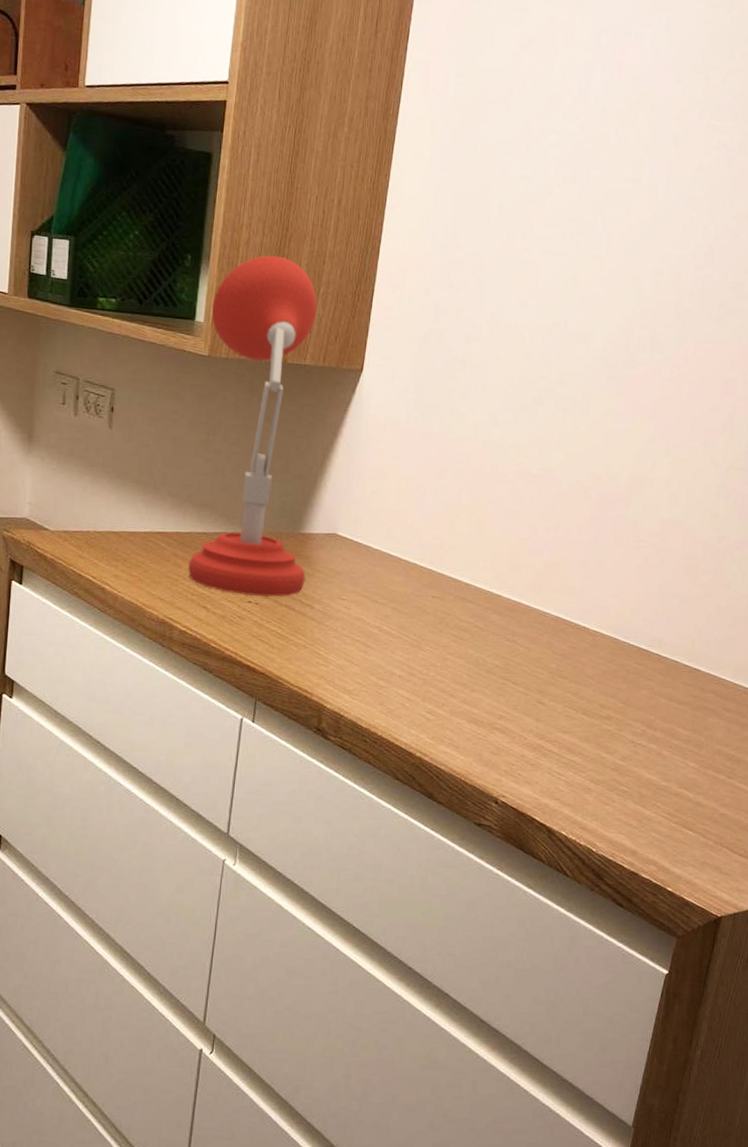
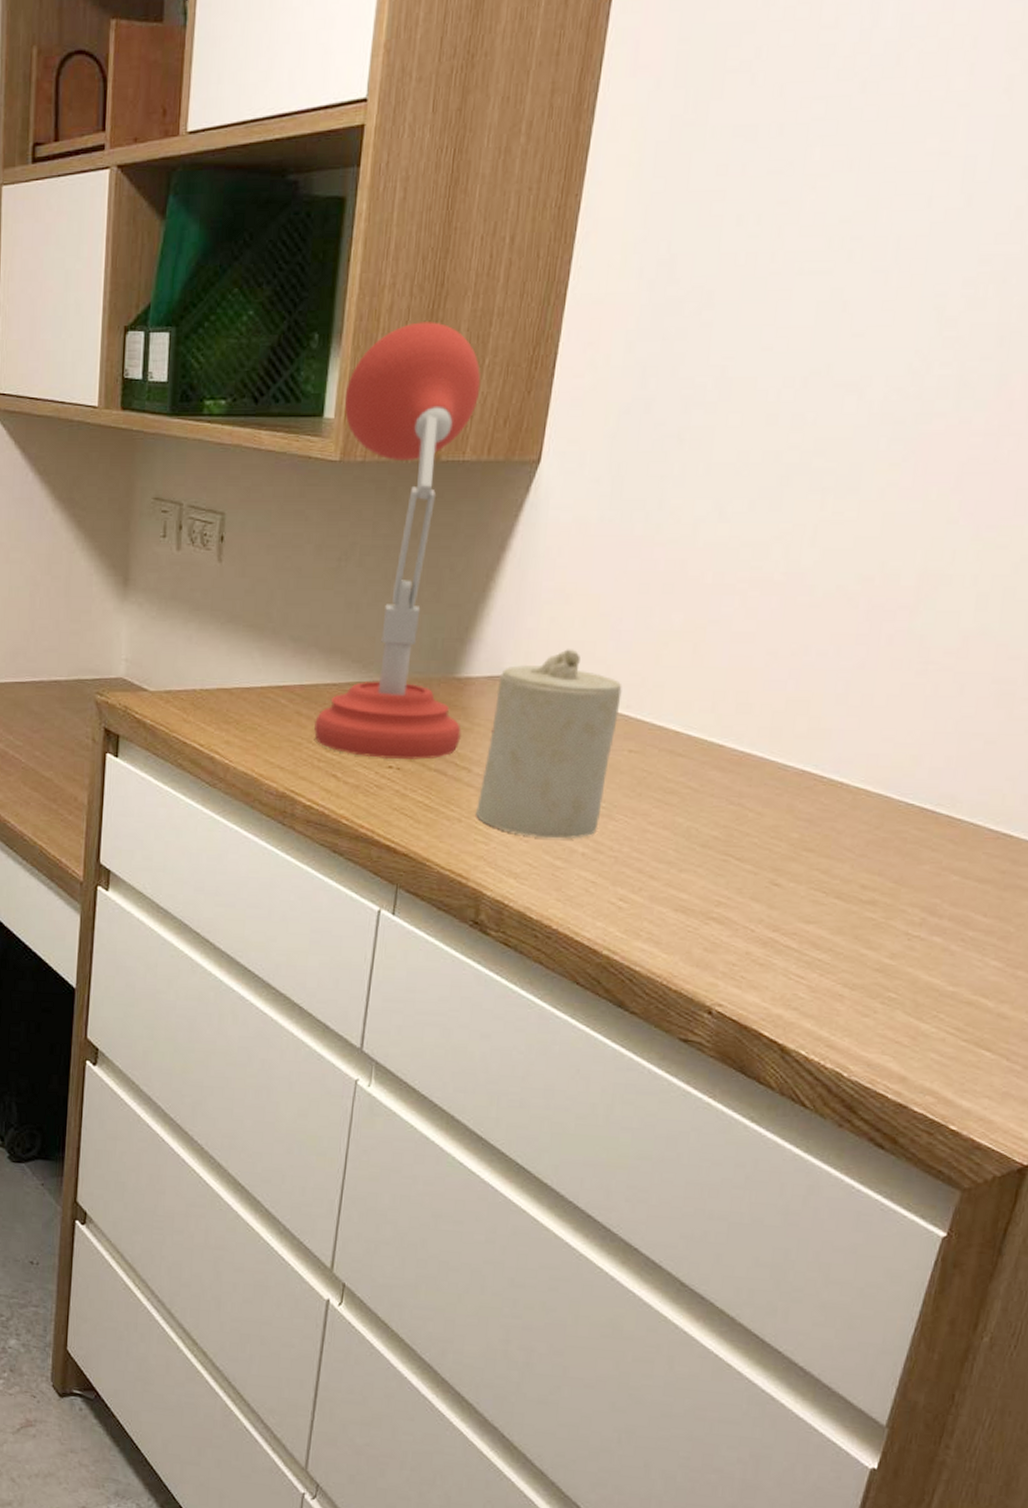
candle: none [318,515,427,664] -> present [476,649,622,839]

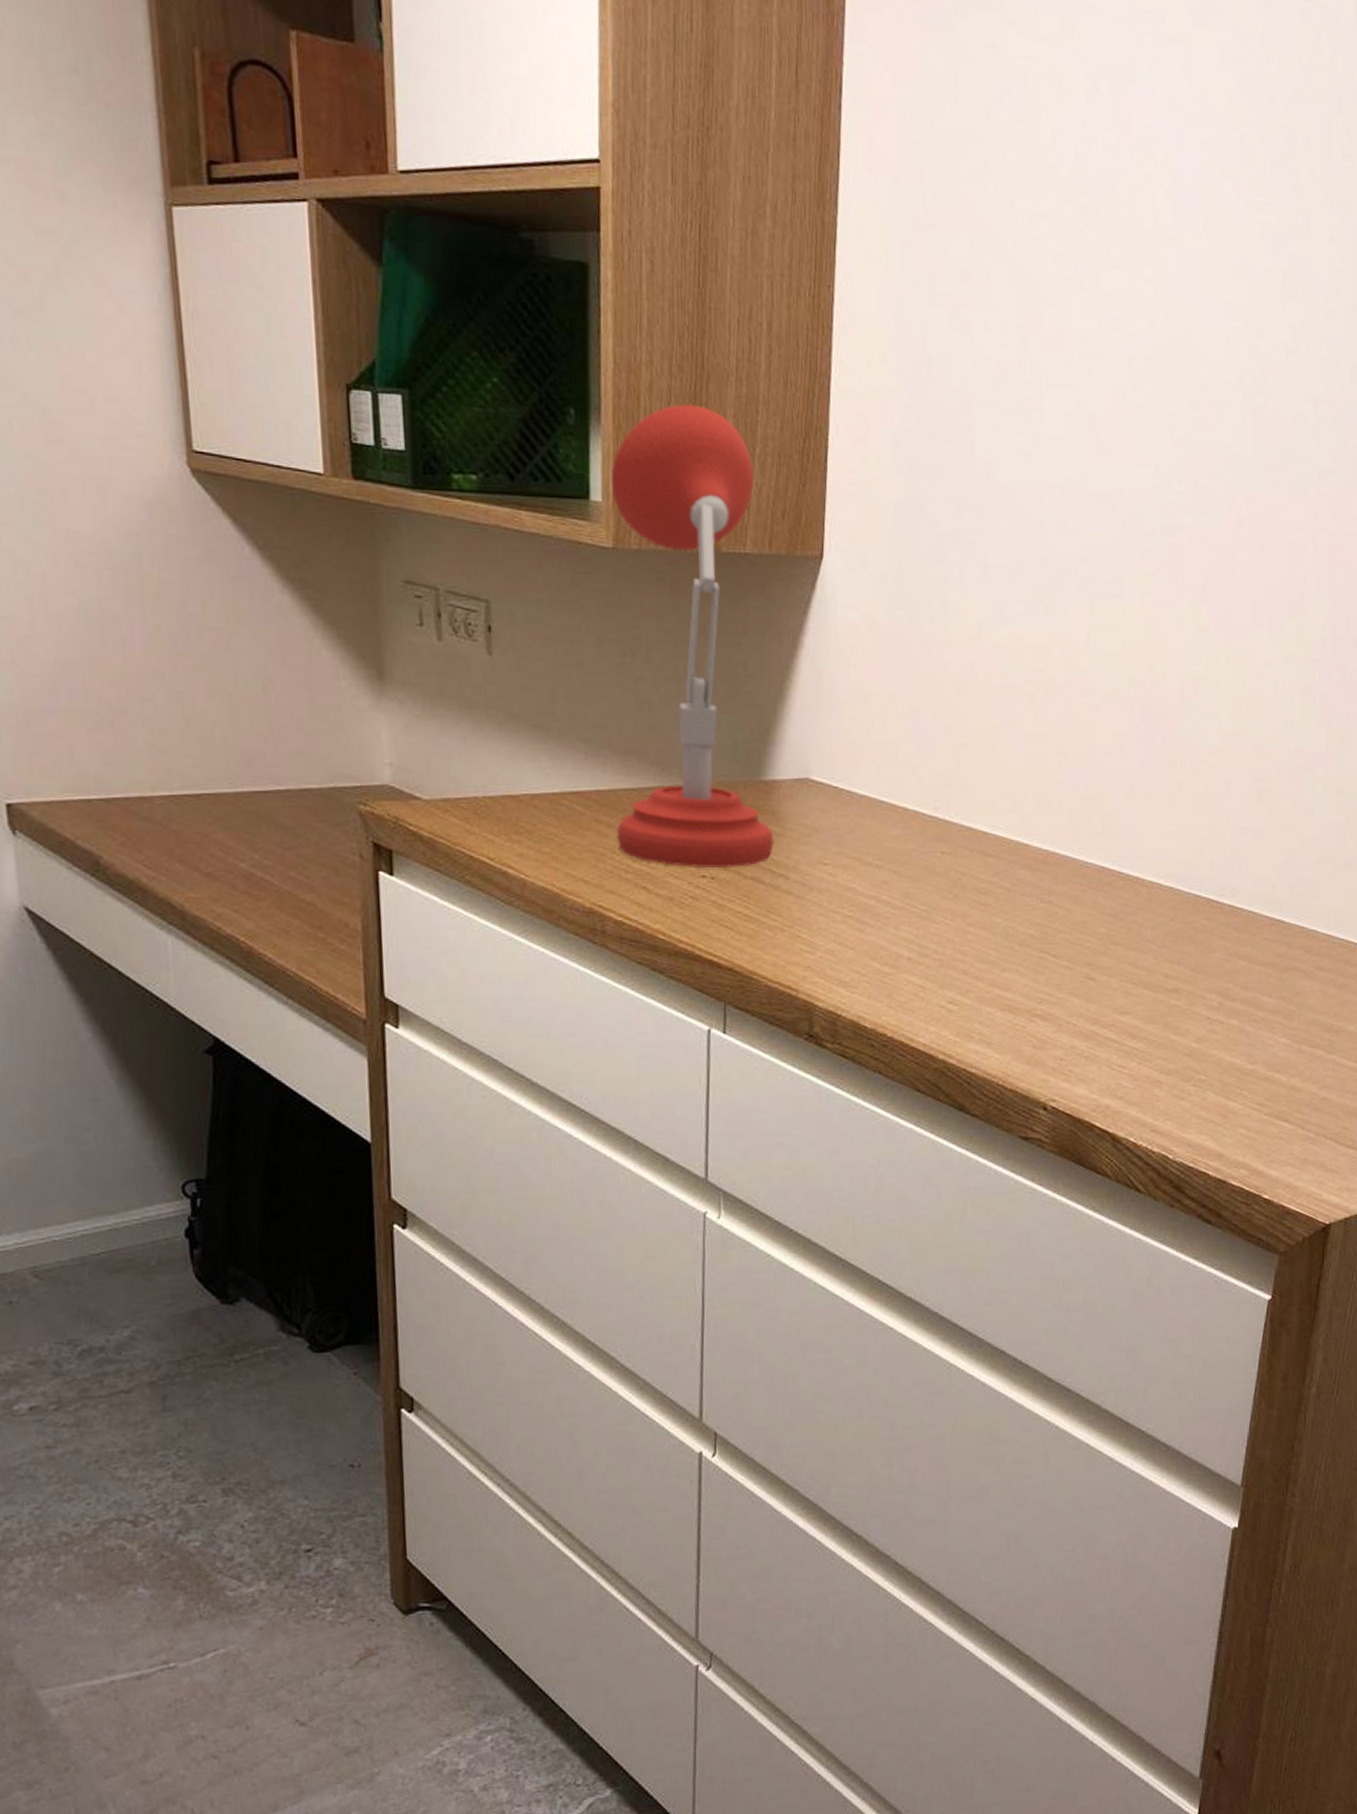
candle: present [476,649,622,839] -> none [798,750,928,945]

